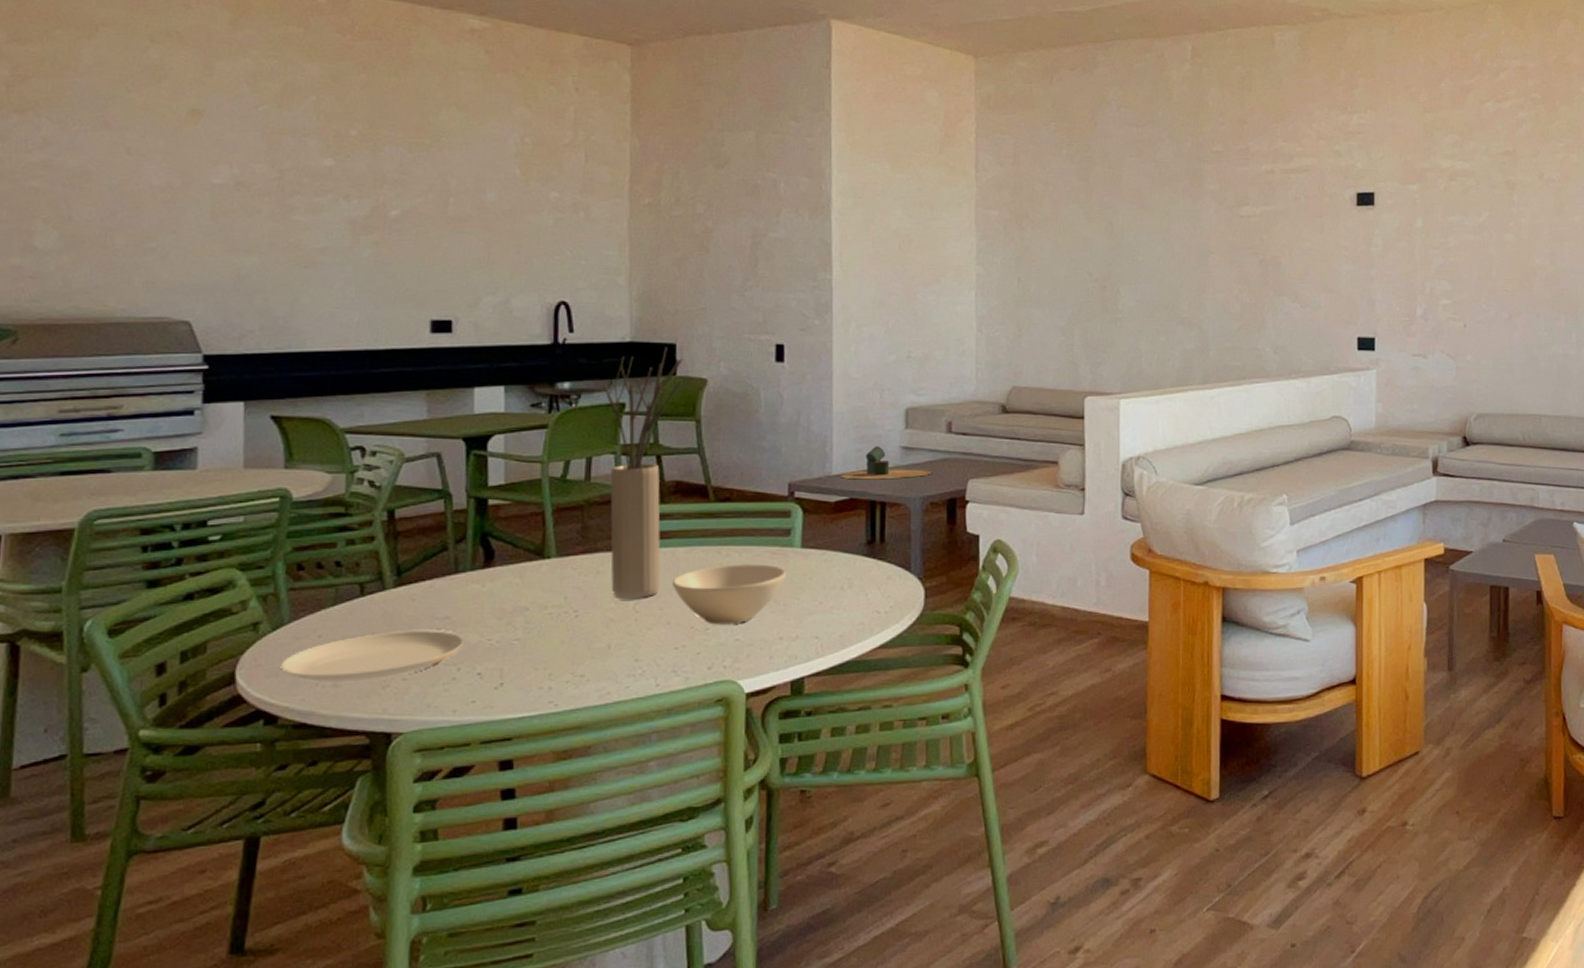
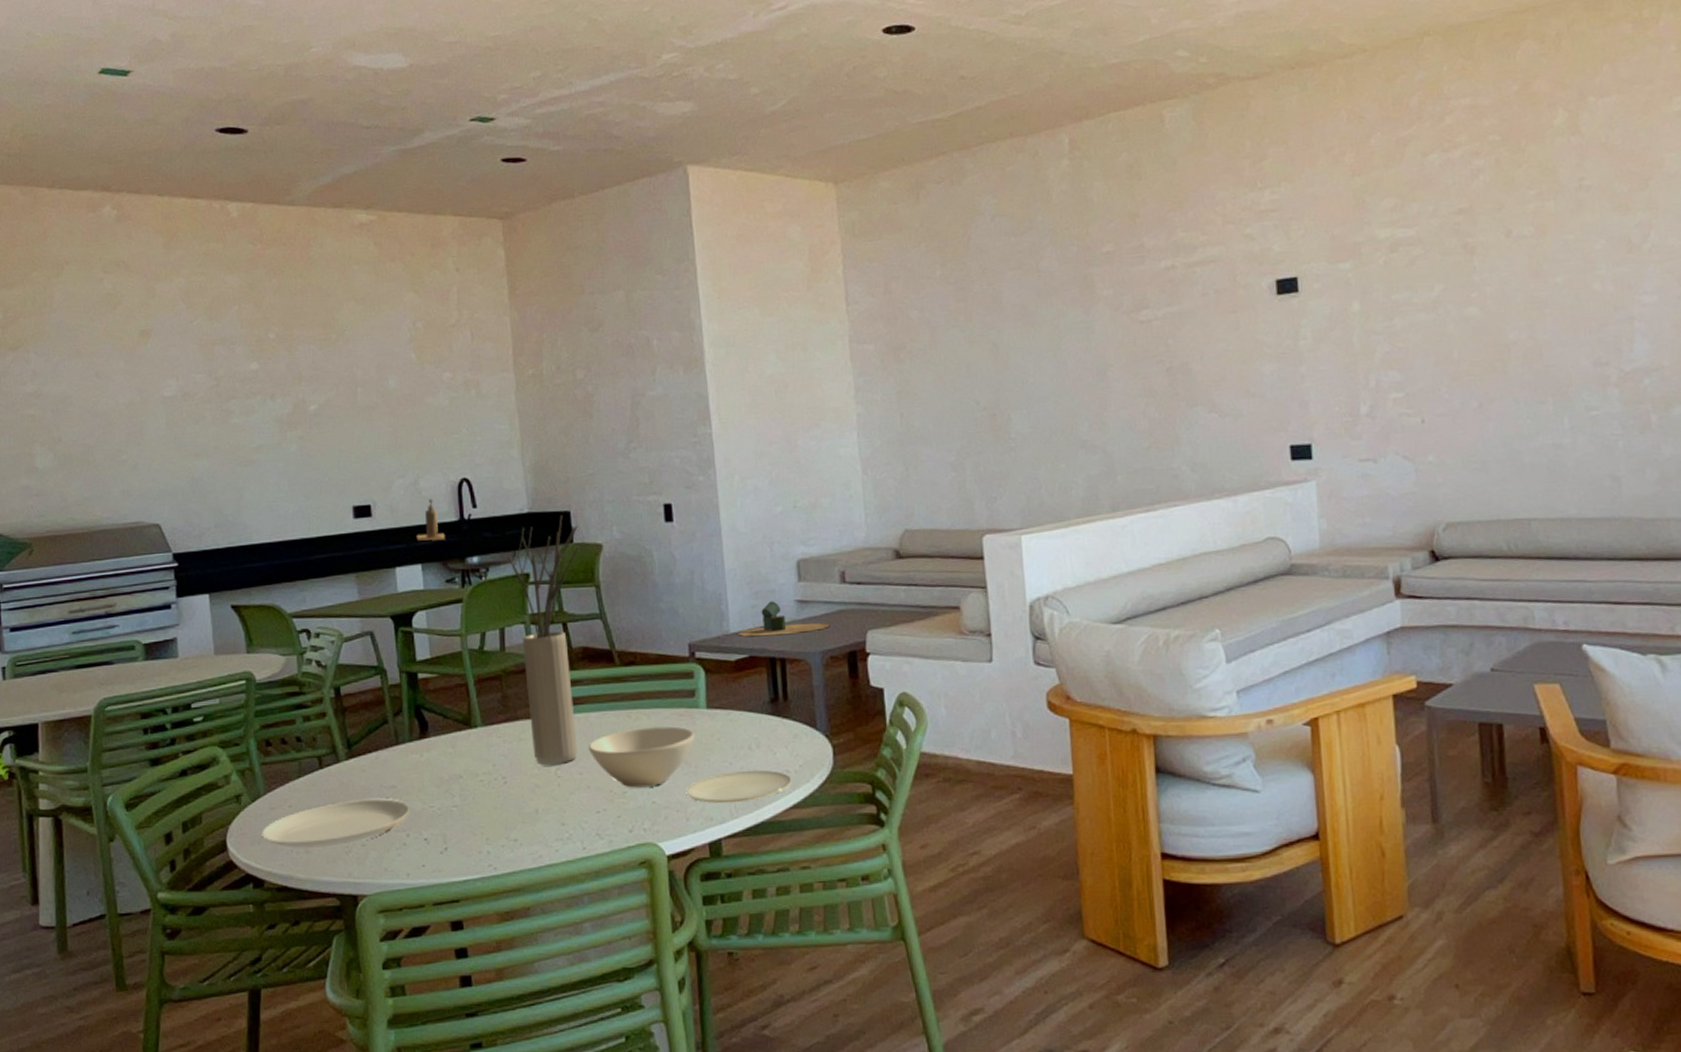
soap dispenser: none [501,319,535,363] -> present [416,498,445,542]
plate: none [771,609,882,642] -> present [685,769,792,804]

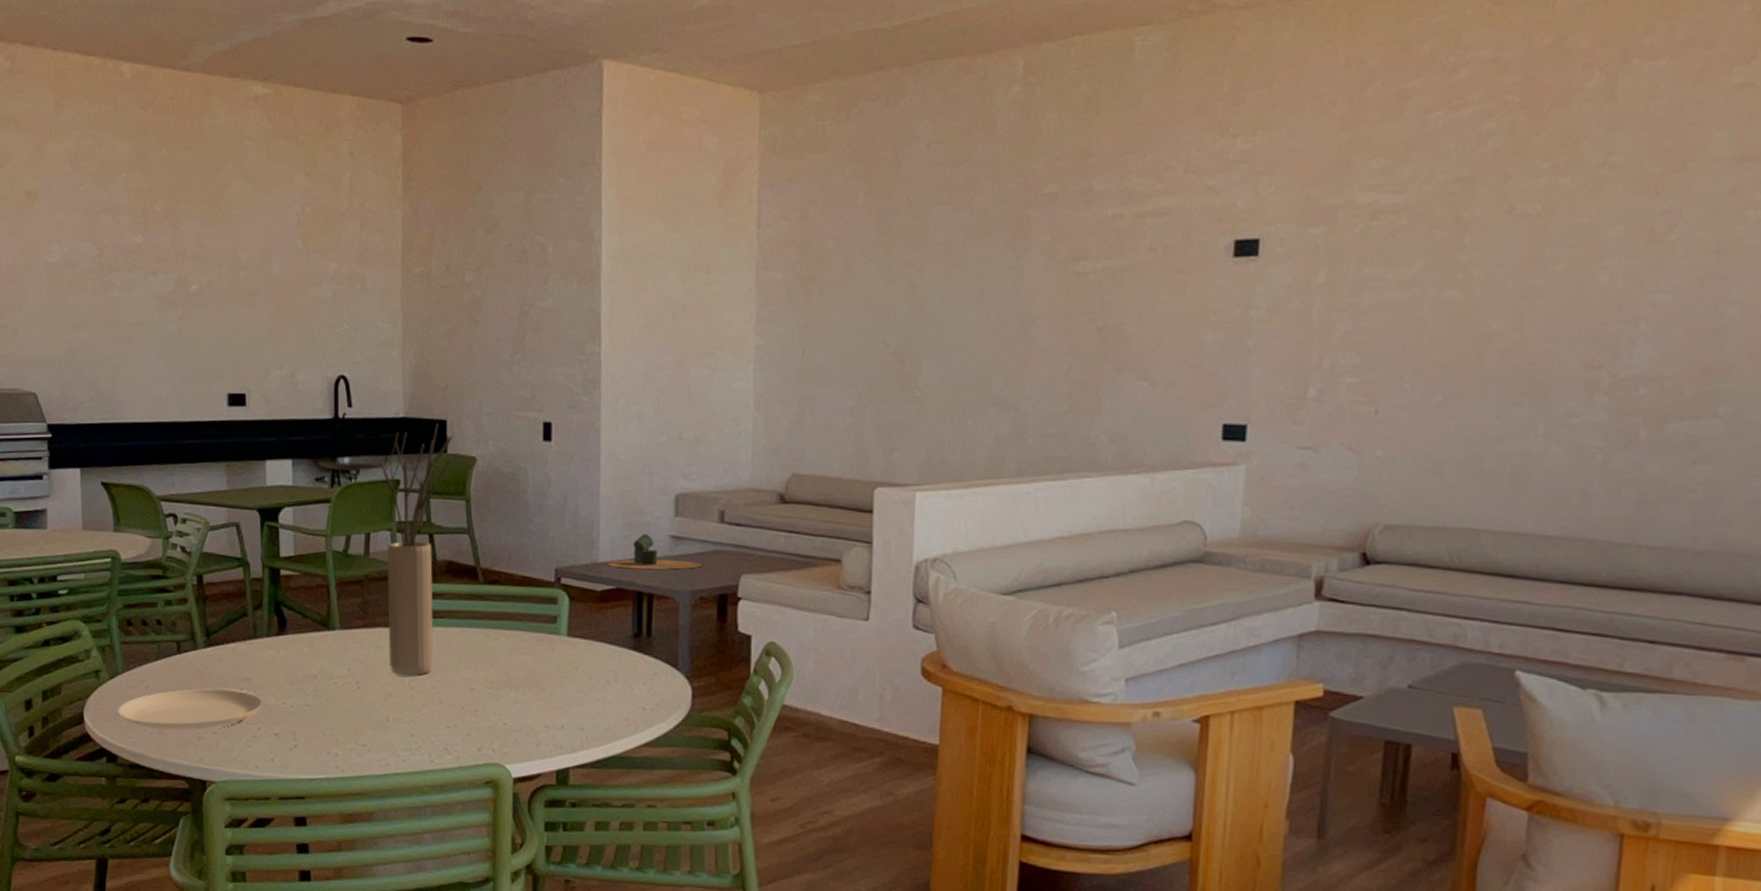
soap dispenser: present [416,498,445,542] -> none [289,393,318,438]
bowl: present [588,726,695,788] -> none [444,648,552,709]
plate: present [685,769,792,804] -> none [537,702,647,734]

